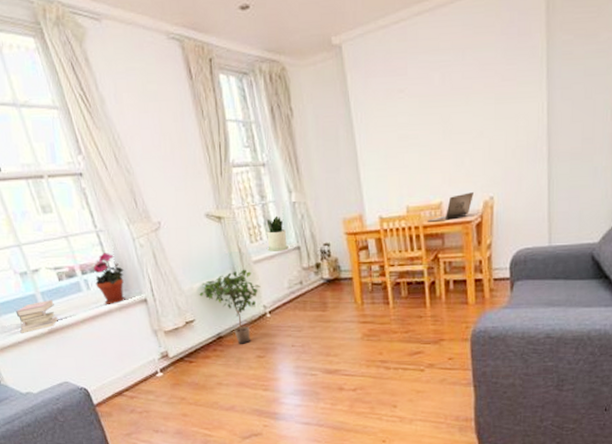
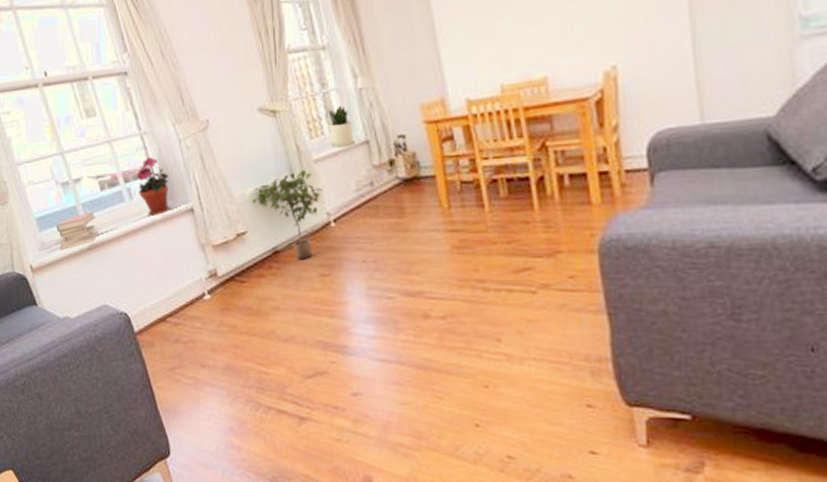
laptop: present [427,192,473,222] -> none [529,62,589,103]

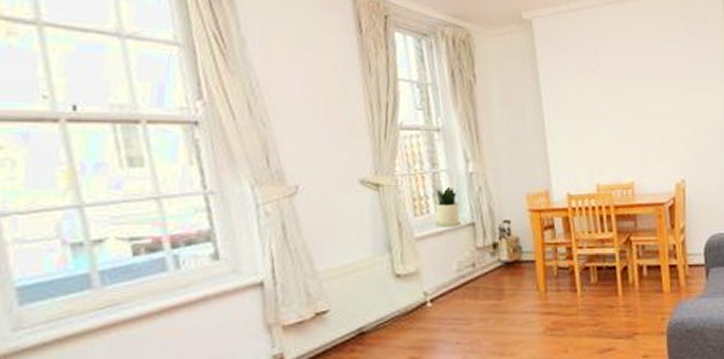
books: present [56,211,99,251] -> none [50,281,120,332]
potted plant: present [136,157,170,217] -> none [190,221,236,291]
potted plant: present [252,169,323,260] -> none [339,247,422,342]

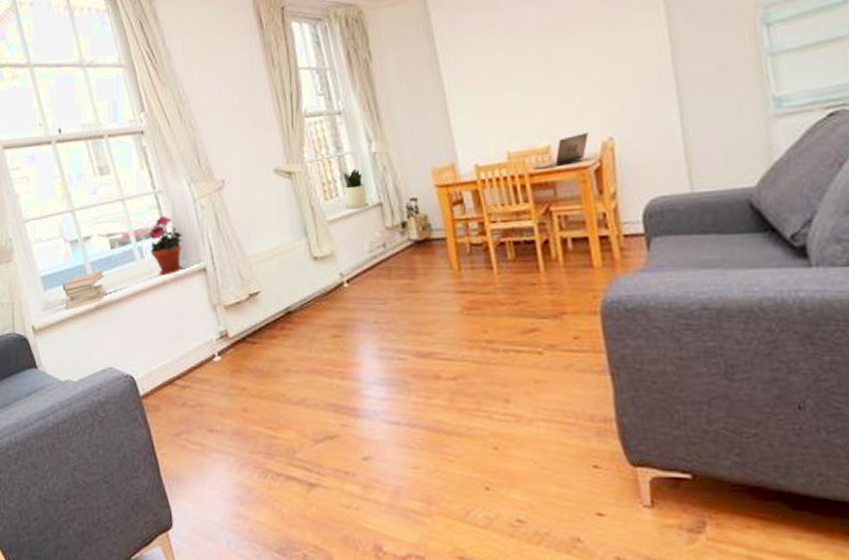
books: none [50,281,120,332] -> present [62,270,107,311]
potted plant: none [190,221,236,291] -> present [148,216,182,276]
laptop: none [619,174,665,202] -> present [534,133,588,169]

